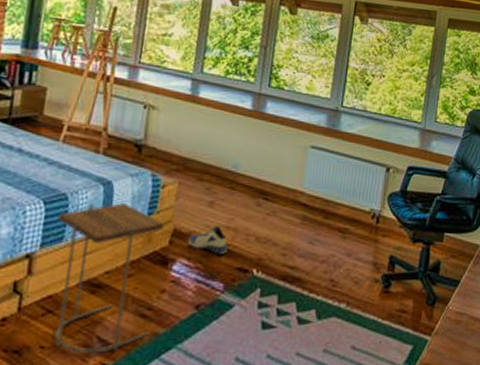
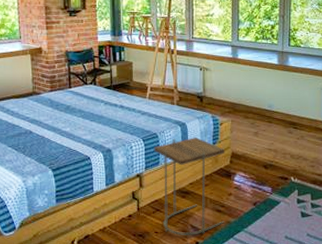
sneaker: present [187,226,227,254] -> none [242,149,271,168]

